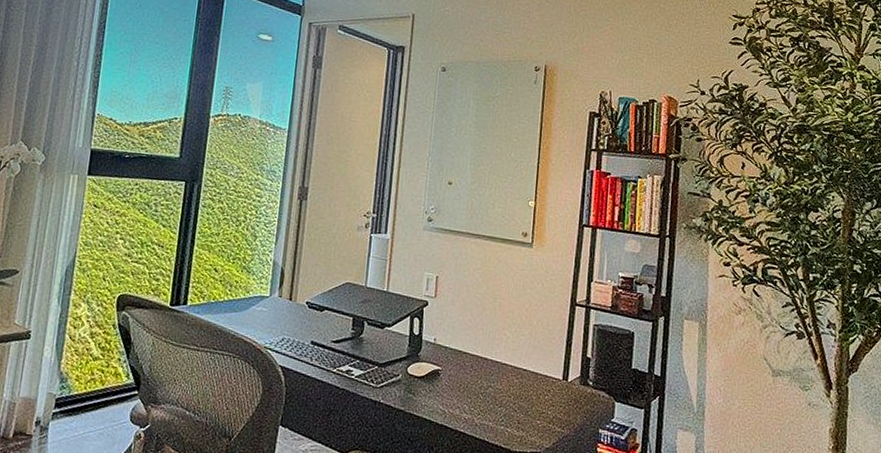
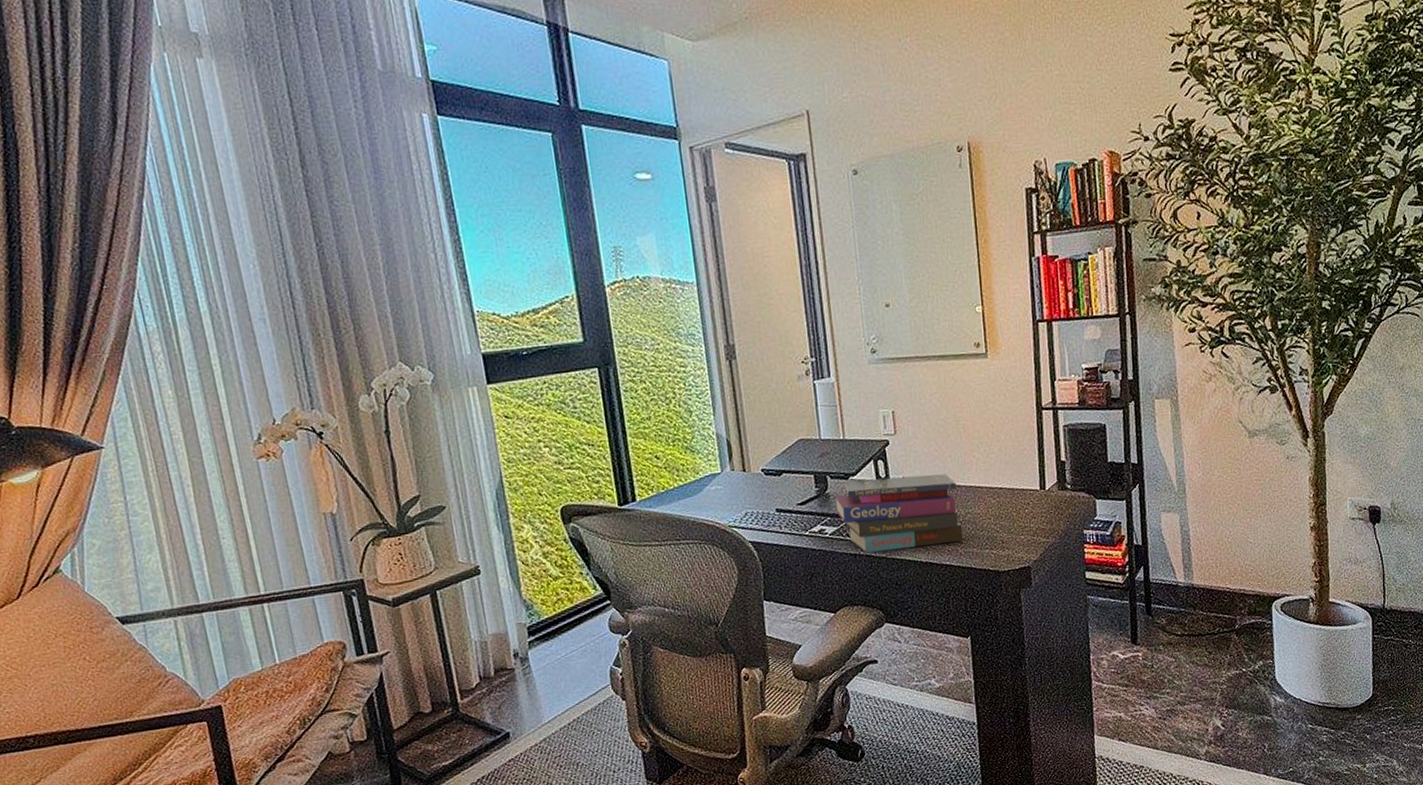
books: none [365,330,484,413] -> present [835,474,964,554]

